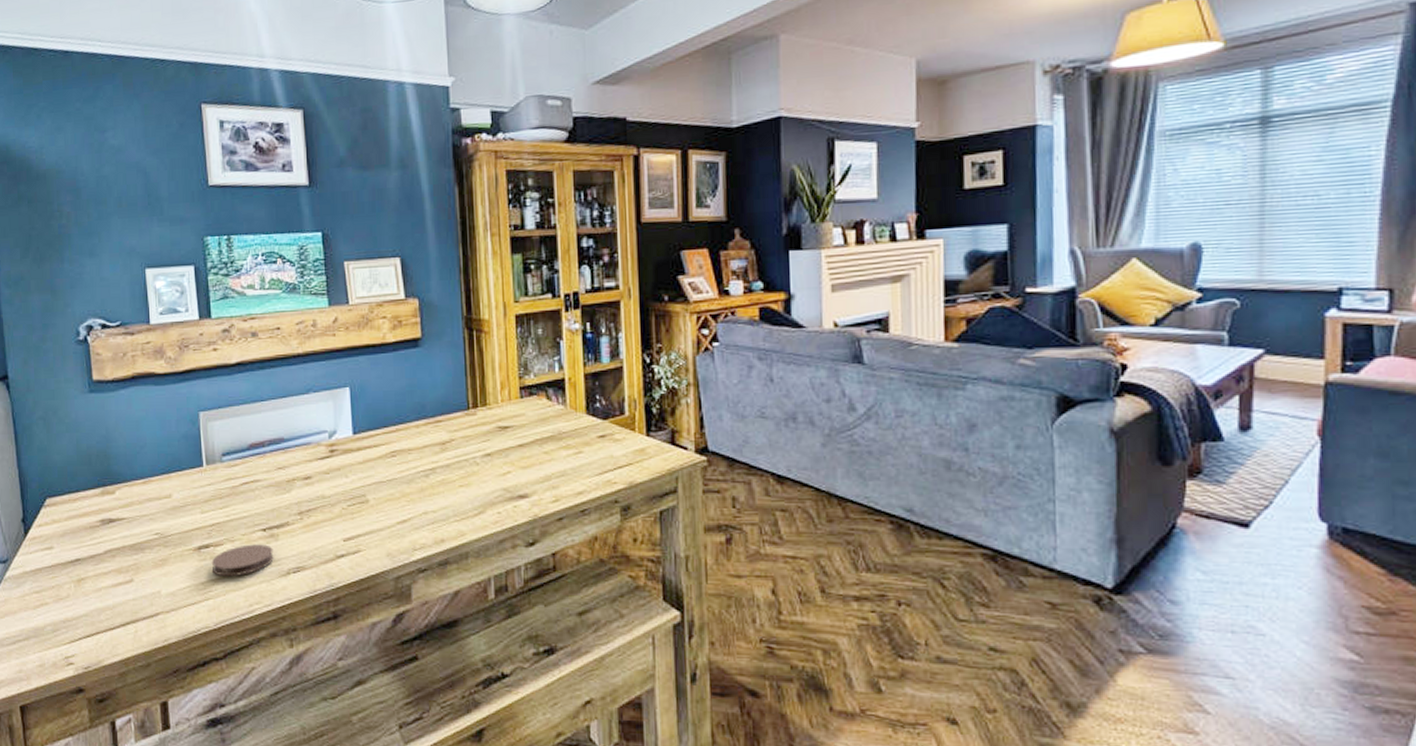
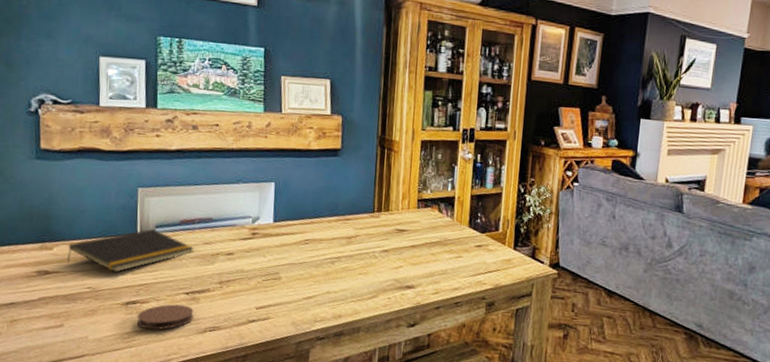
notepad: none [131,457,268,513] -> present [67,228,195,272]

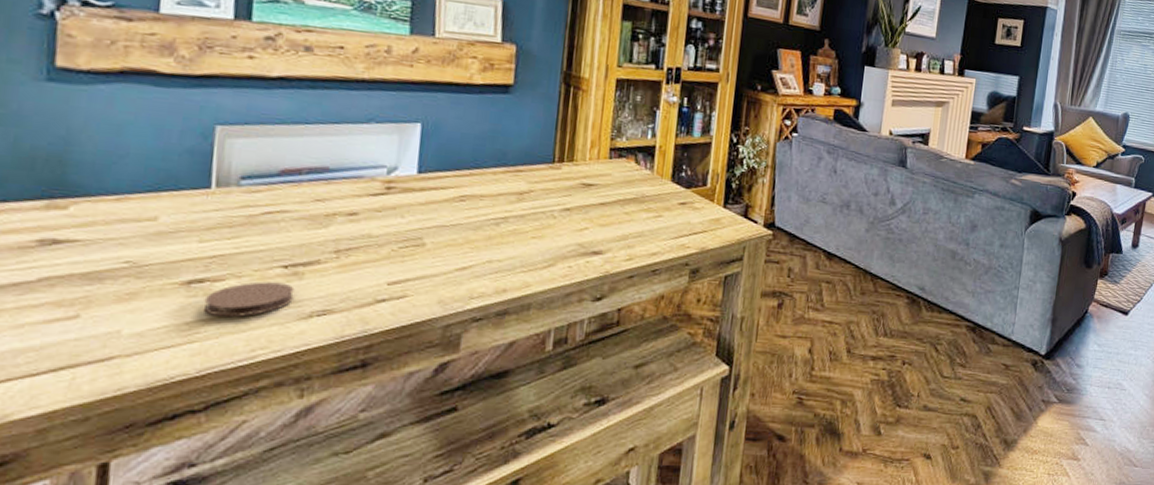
notepad: present [67,228,195,272] -> none [92,179,301,240]

